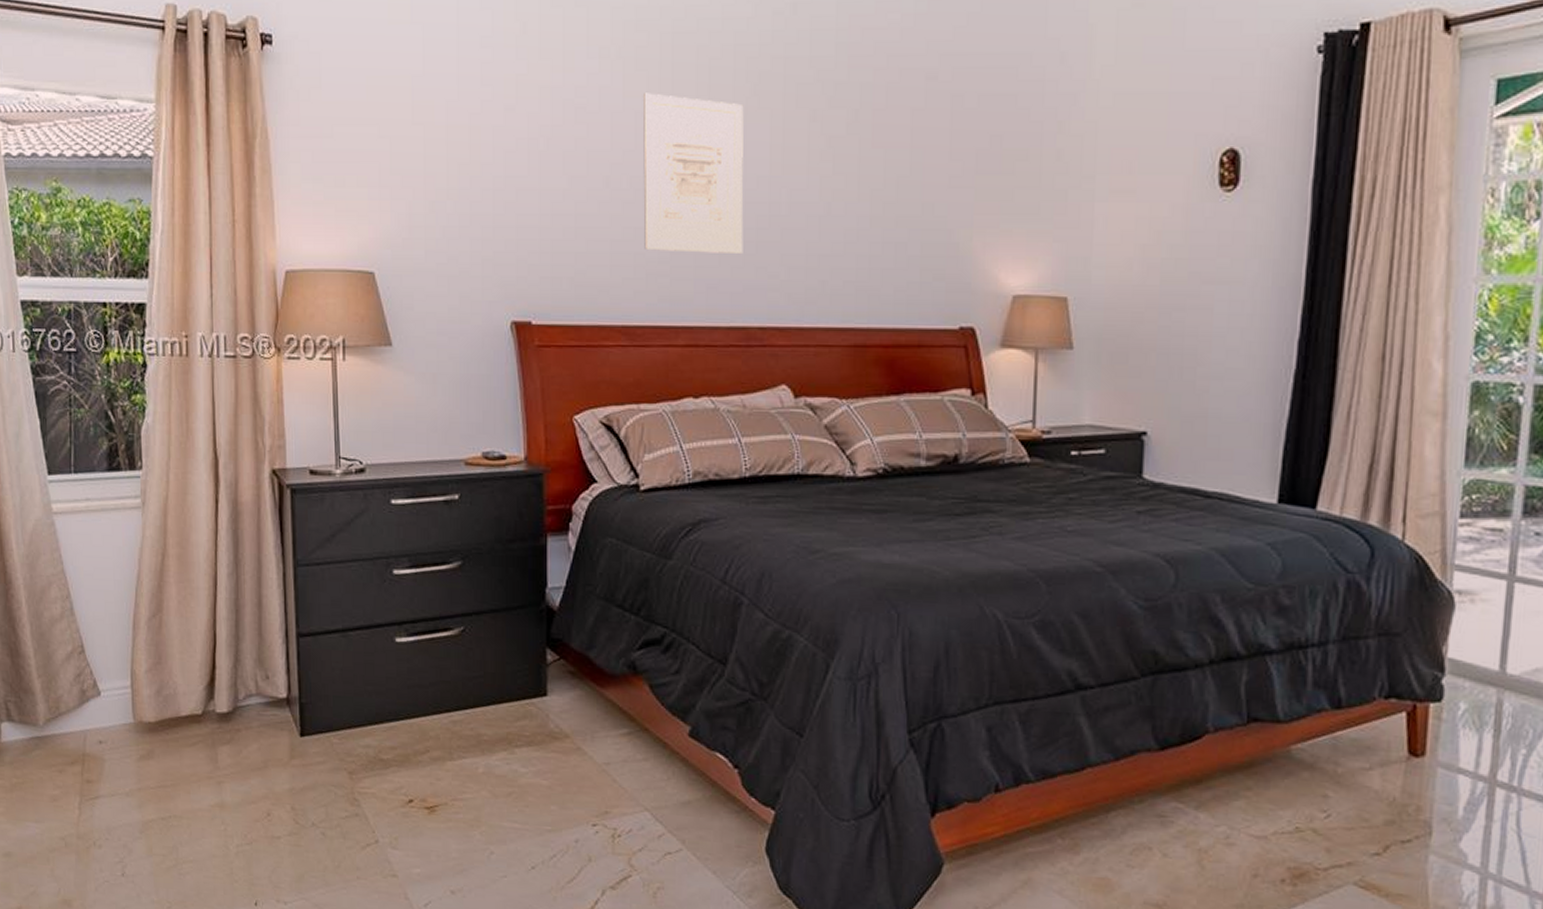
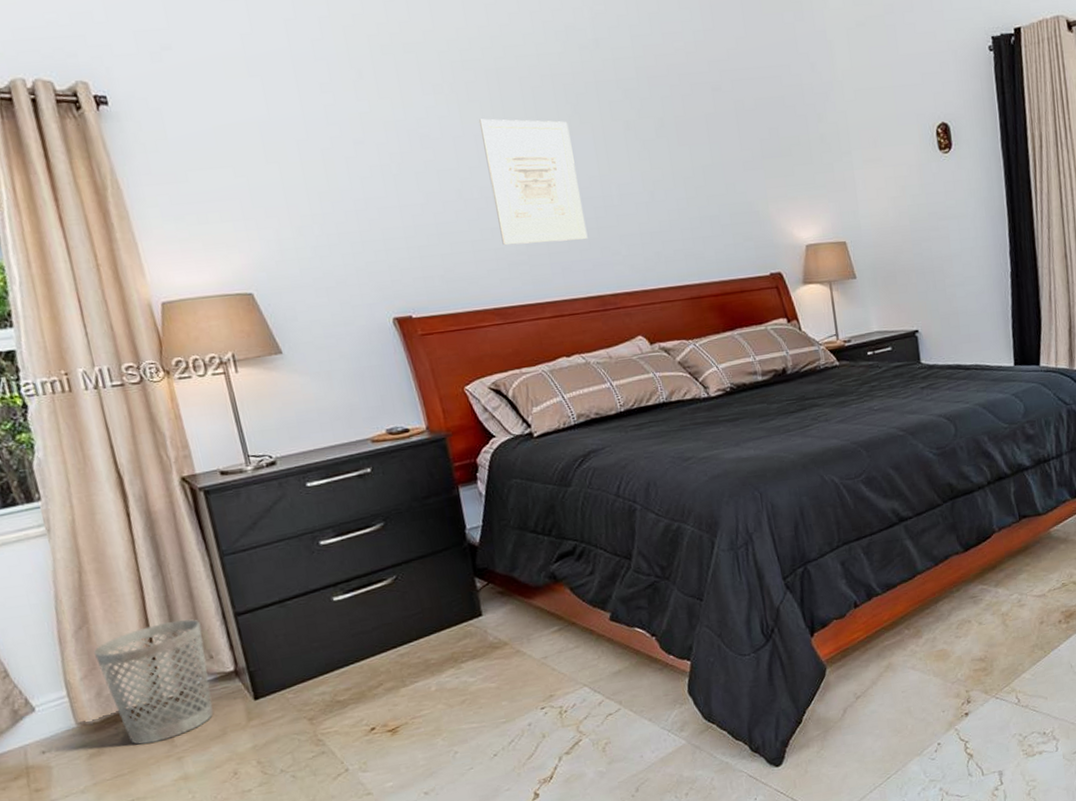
wastebasket: none [162,627,263,760] -> present [94,619,214,745]

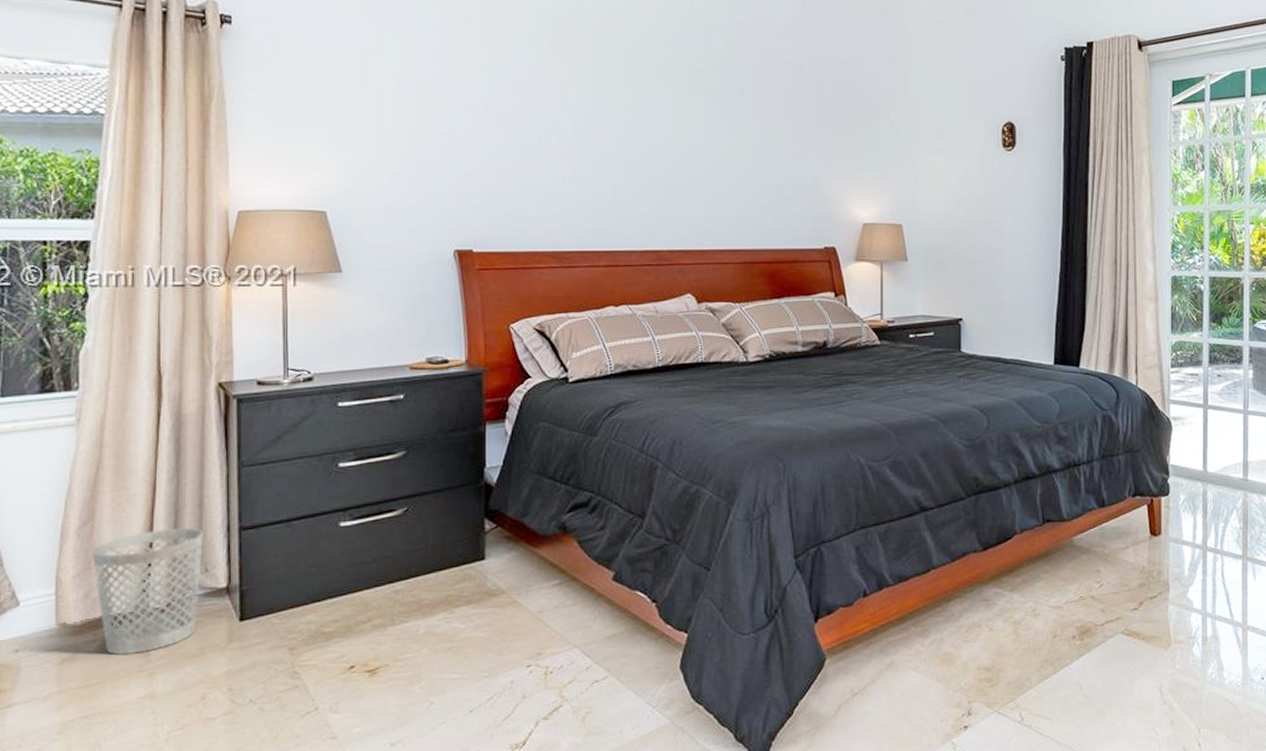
wall art: present [478,119,588,245] -> none [570,73,654,194]

